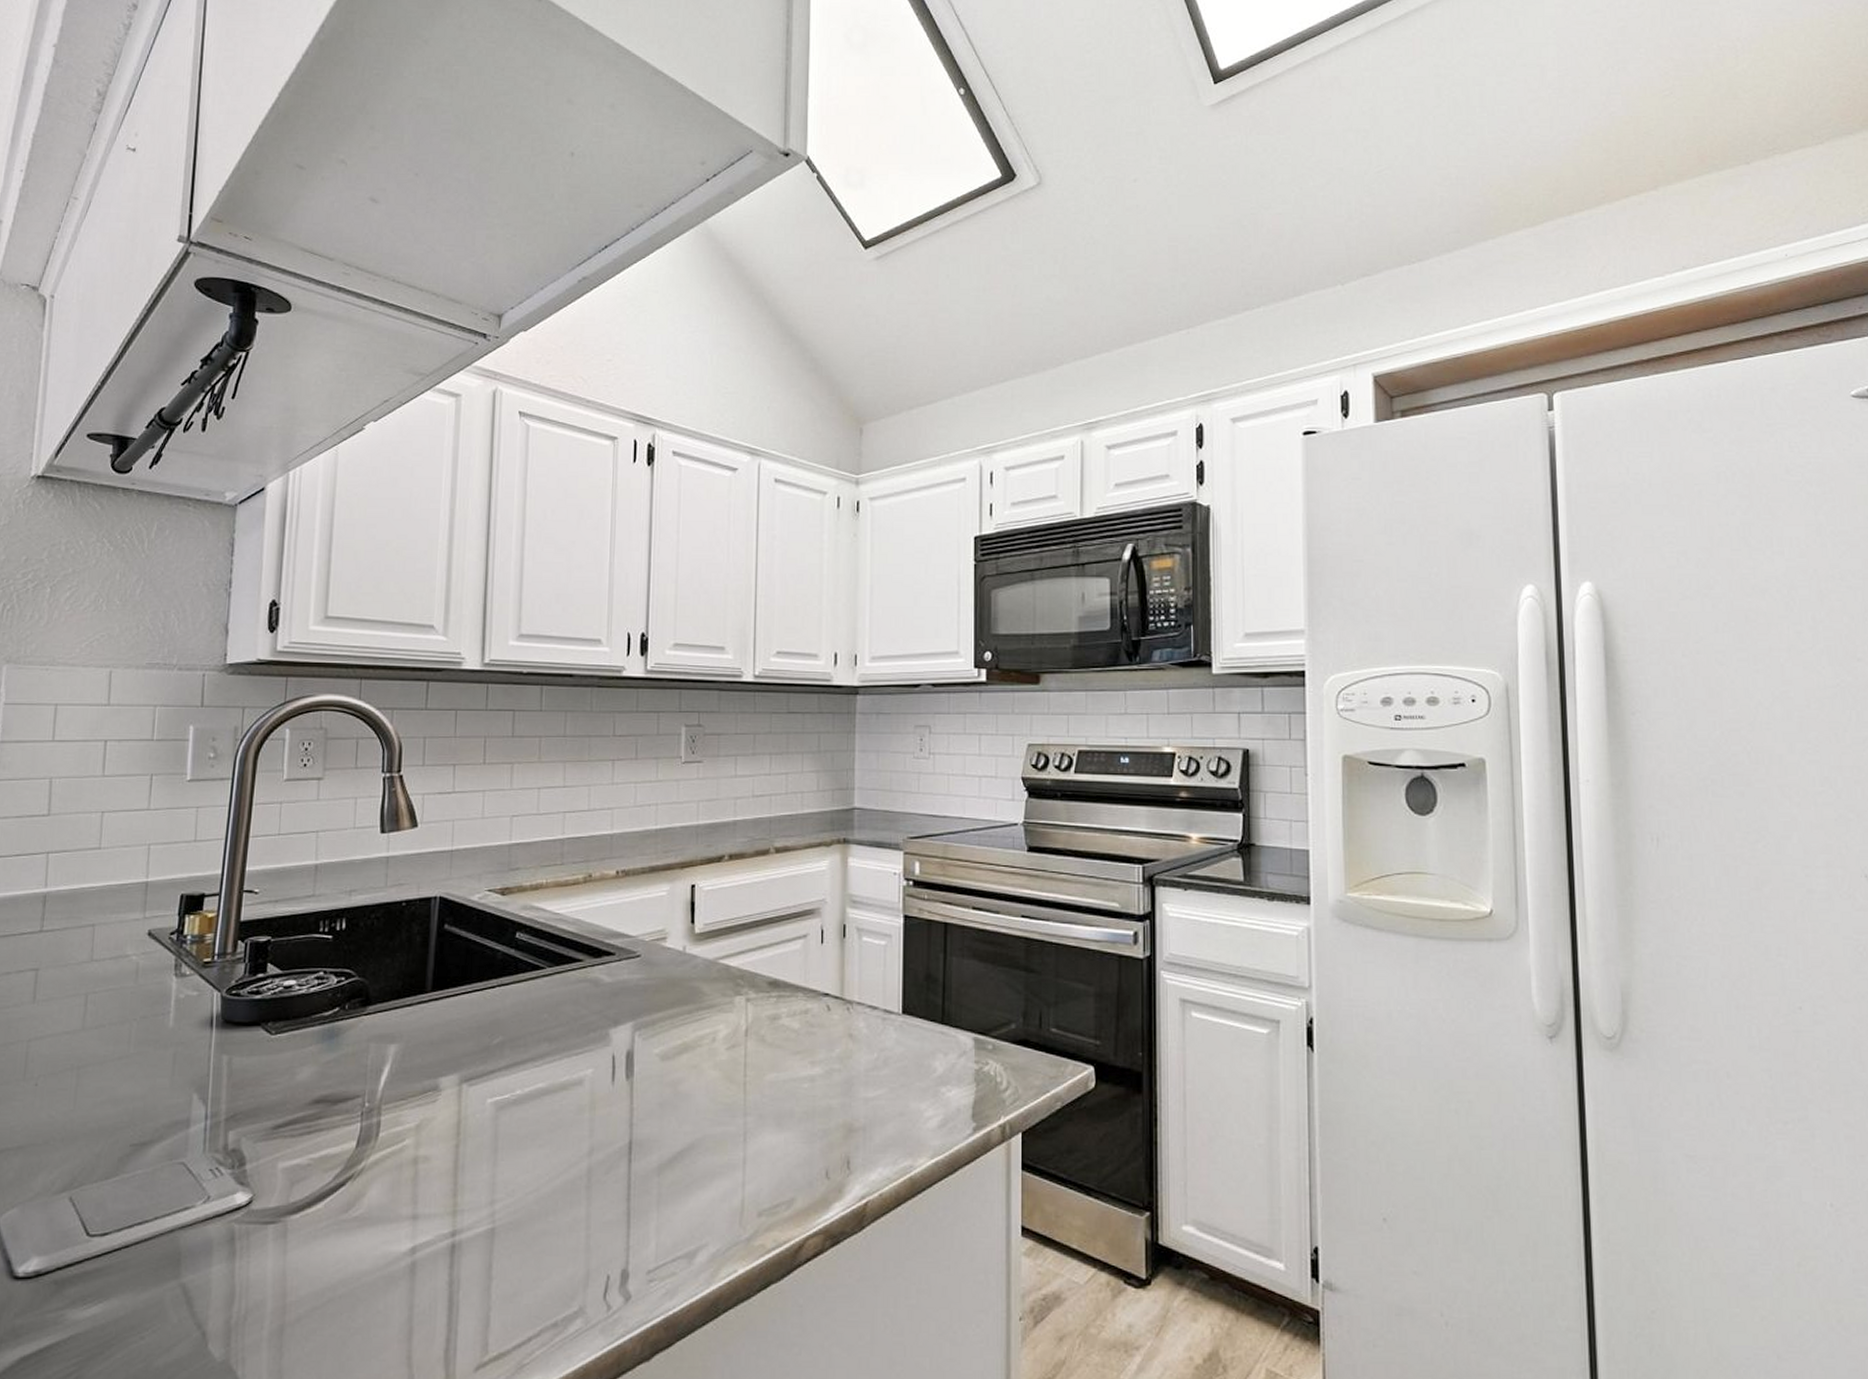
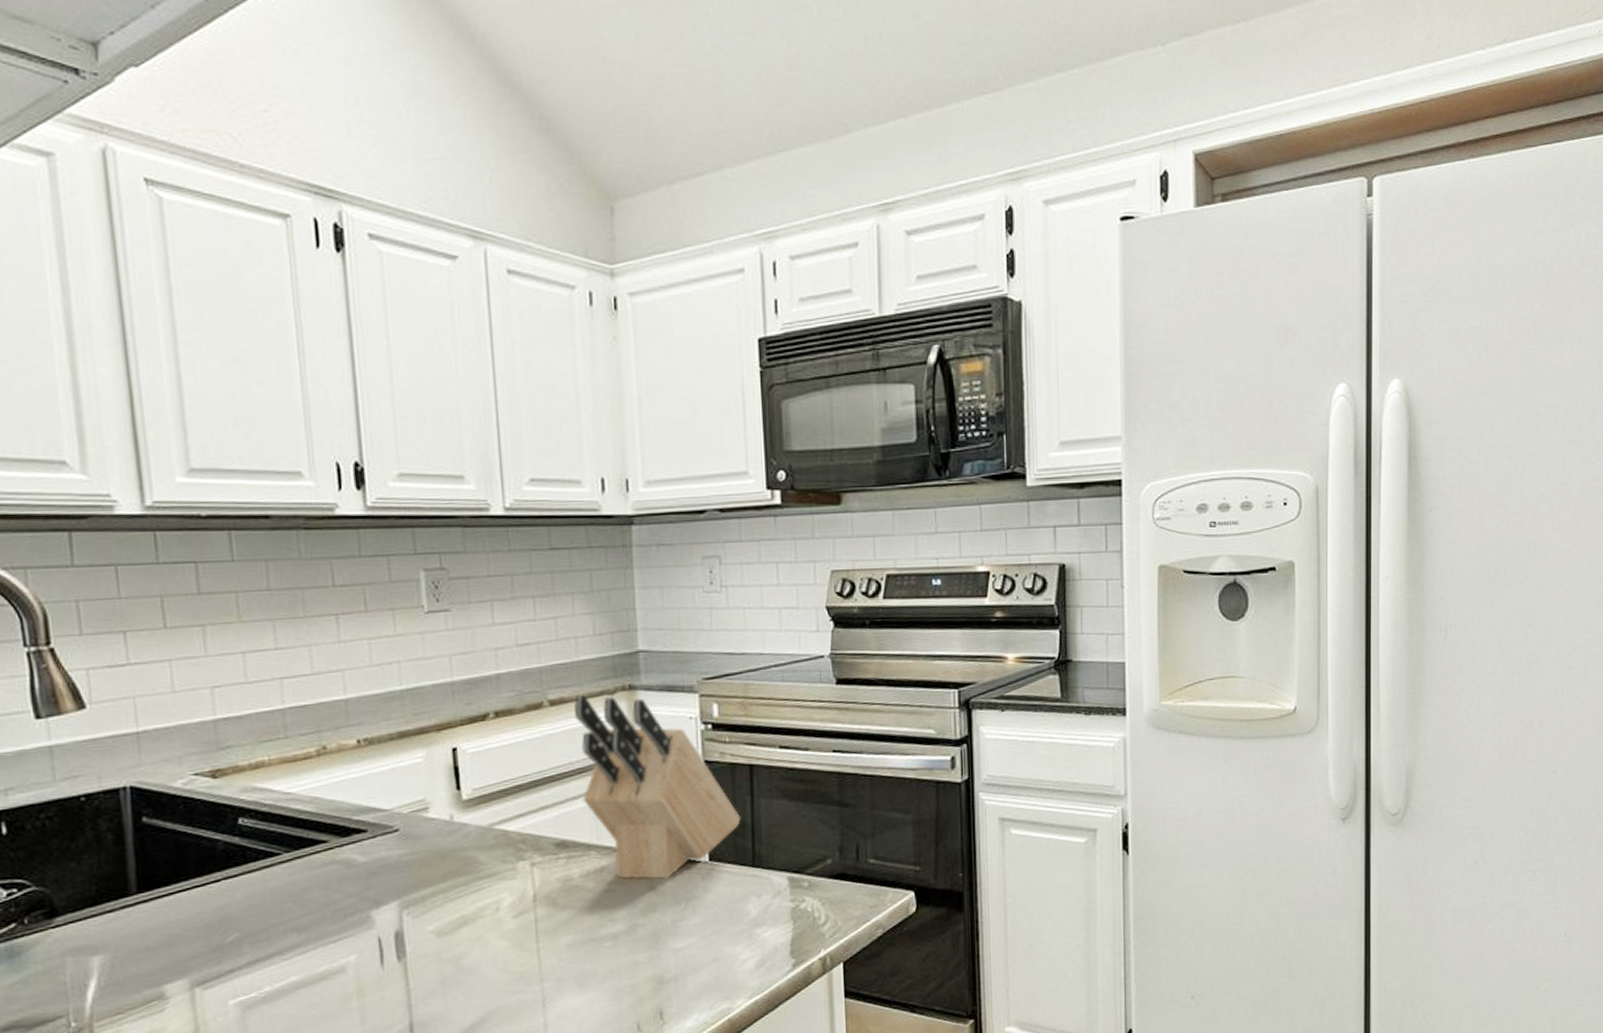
knife block: none [794,844,934,1027] -> present [574,694,741,879]

